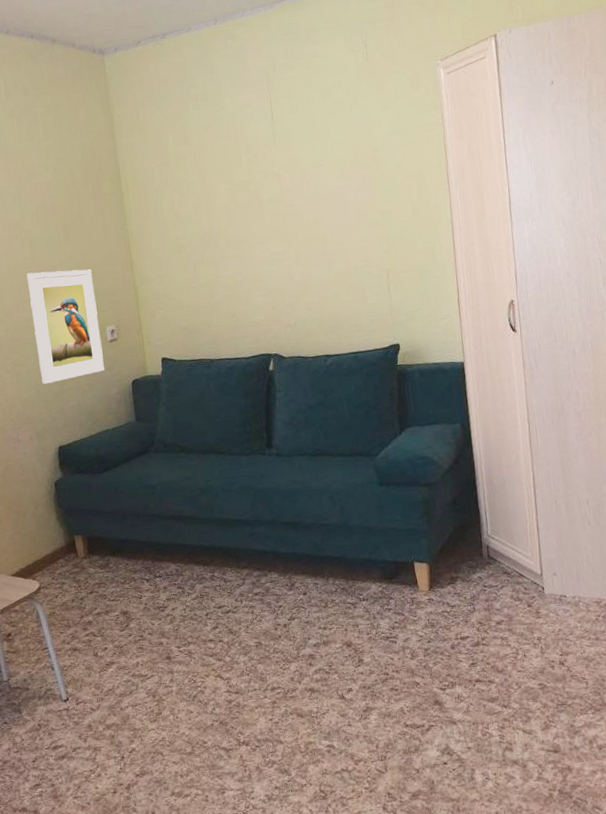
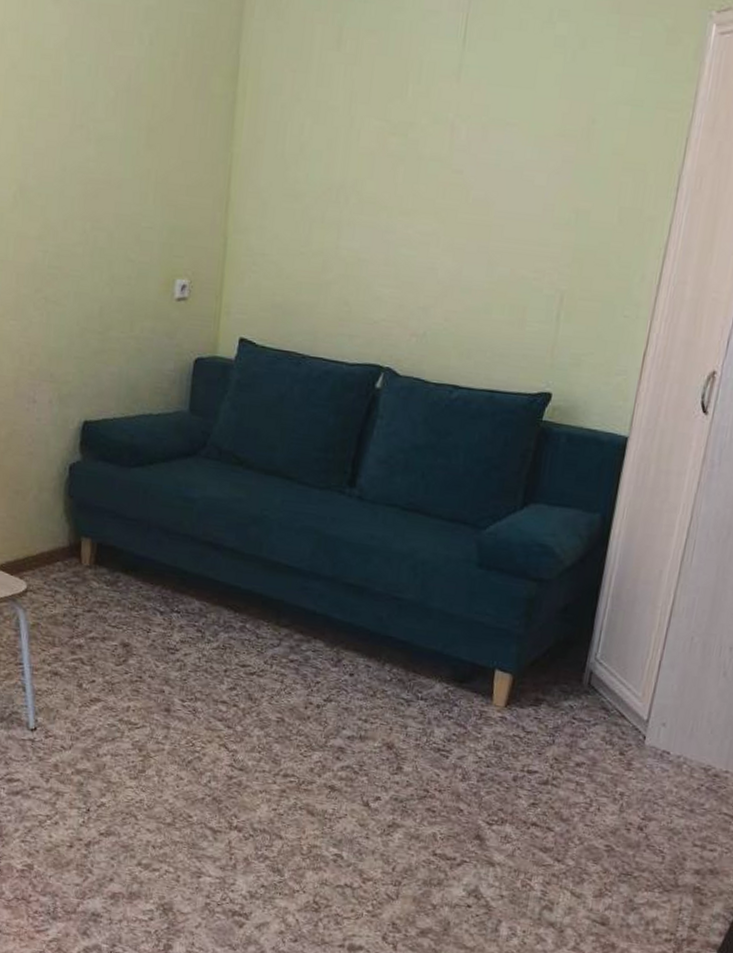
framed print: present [26,269,105,384] -> none [78,180,173,338]

